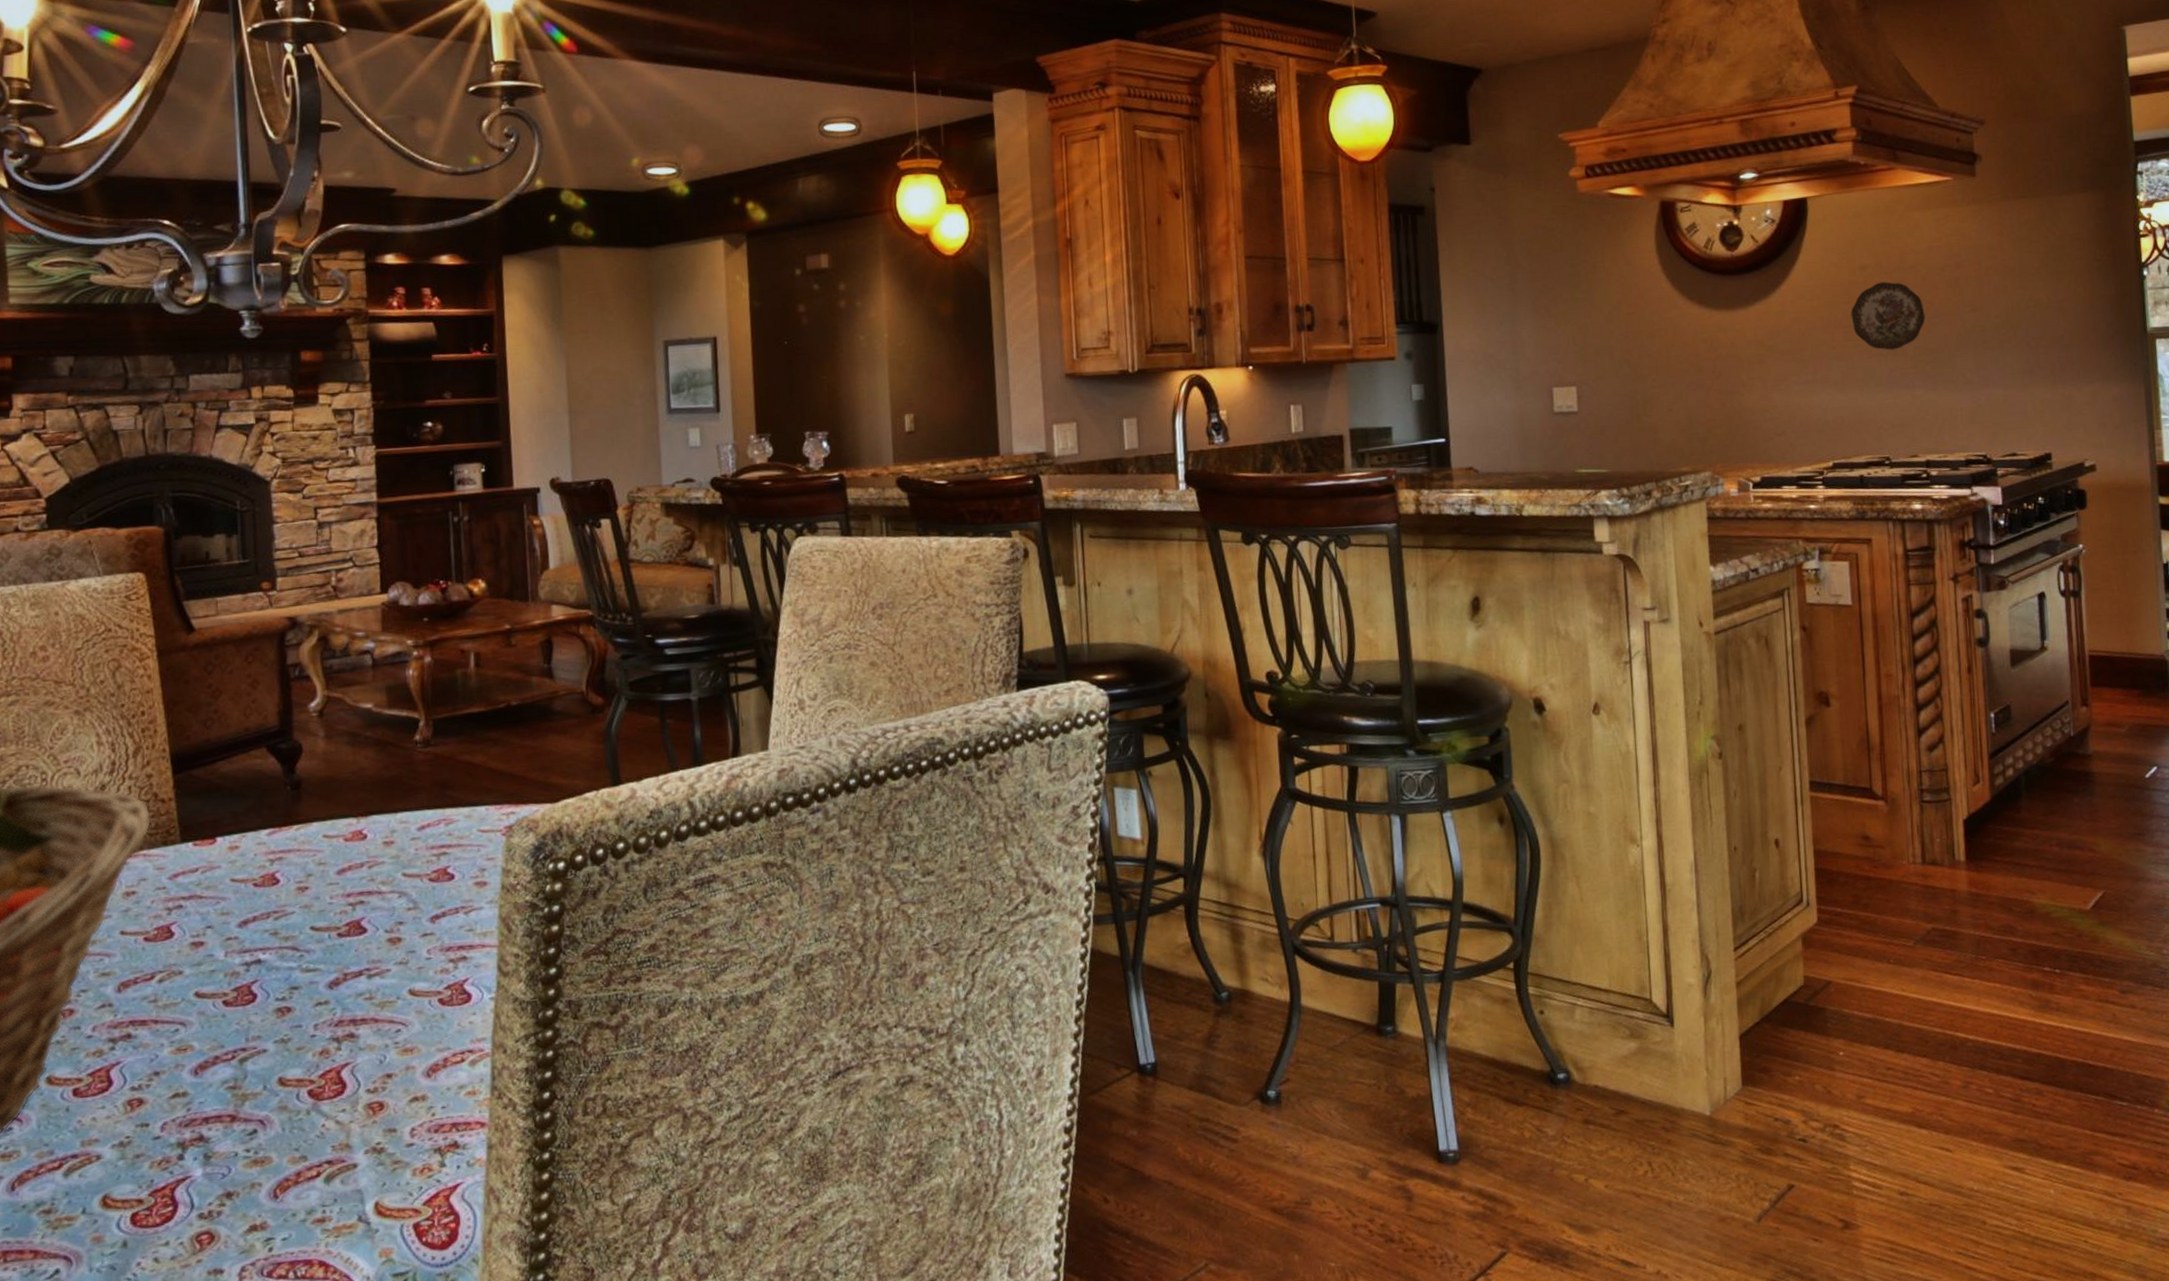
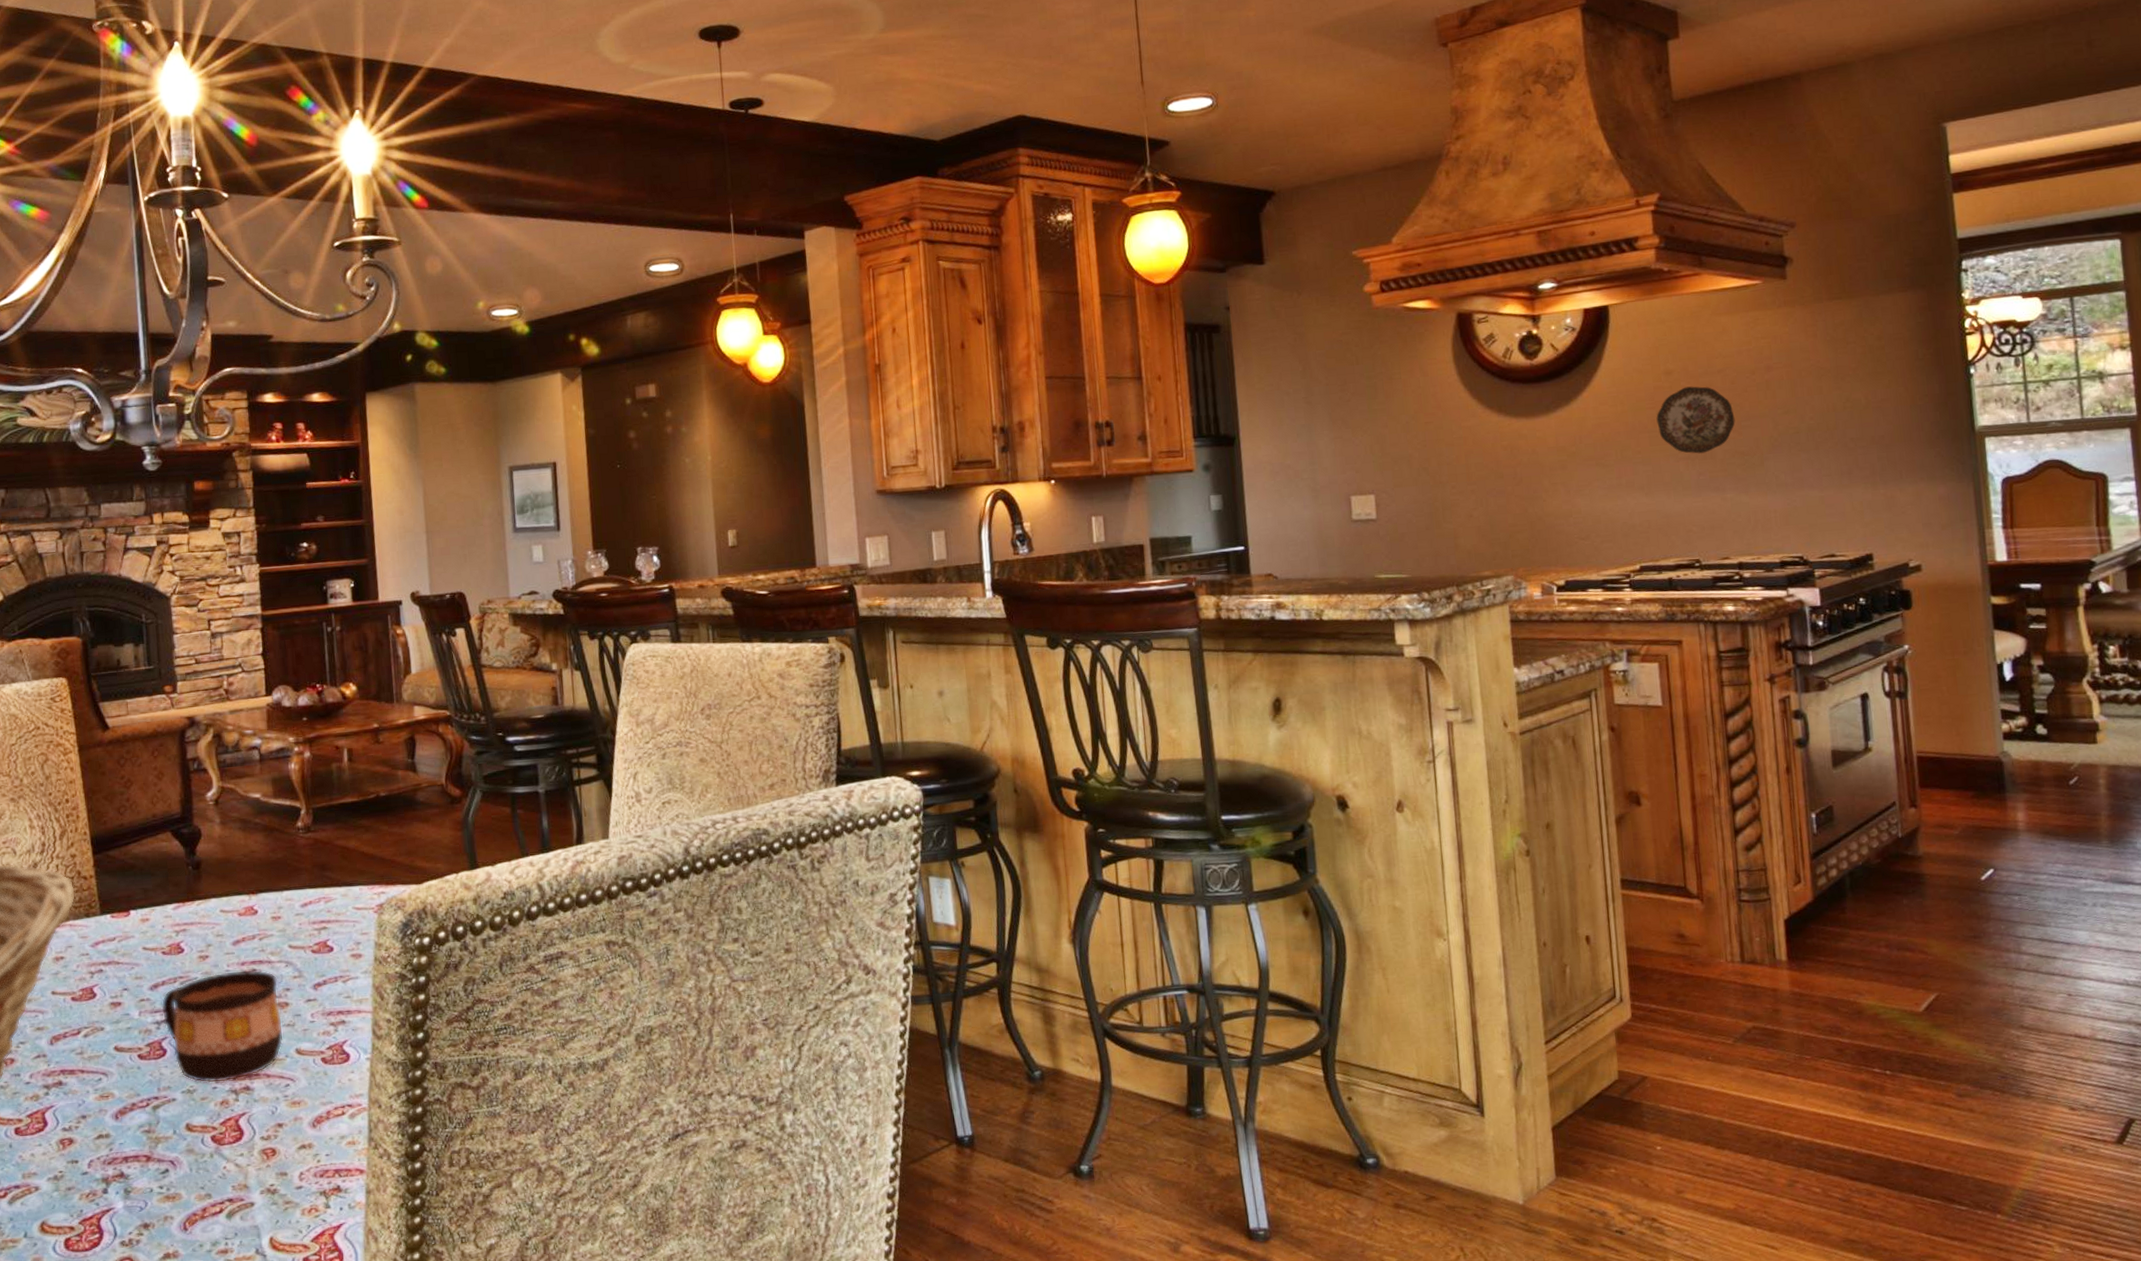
cup: none [251,901,395,1031] -> present [161,969,283,1083]

